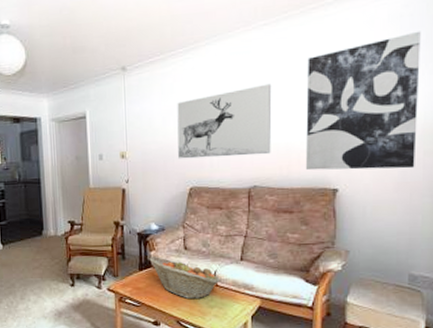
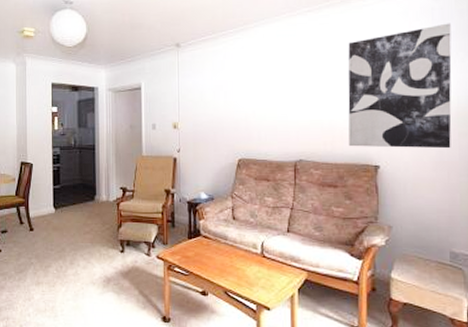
fruit basket: present [149,257,220,299] -> none [198,226,267,269]
wall art: present [177,84,272,159] -> none [227,65,316,132]

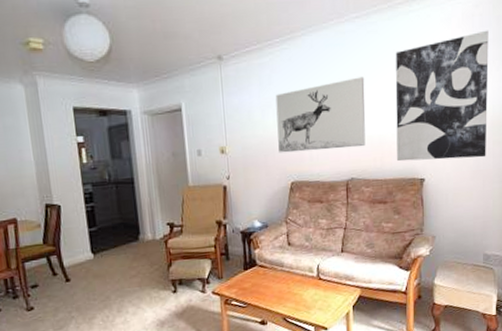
wall art: none [227,65,316,132] -> present [275,77,366,153]

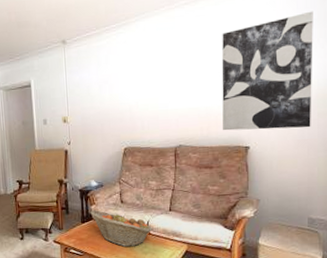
fruit basket: none [253,254,323,295] -> present [90,210,152,247]
wall art: present [275,77,366,153] -> none [112,56,193,123]

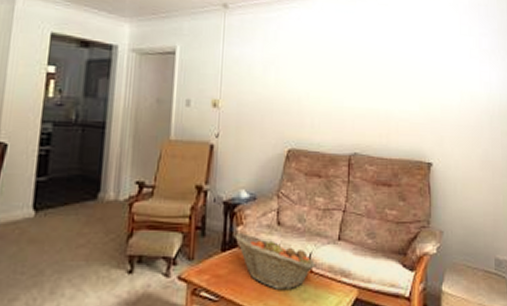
wall art: present [222,11,313,131] -> none [404,20,495,148]

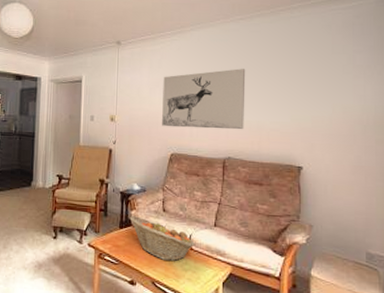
wall art: none [278,46,373,120] -> present [162,68,246,130]

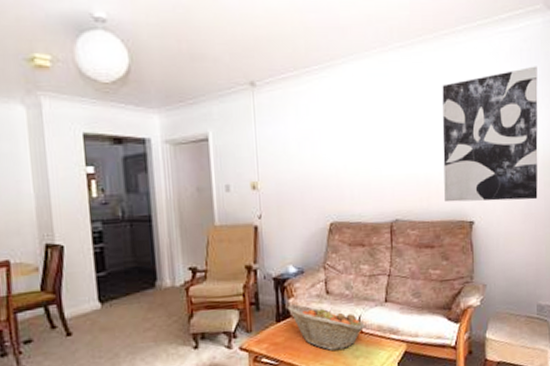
wall art: present [162,68,246,130] -> none [313,110,411,191]
wall art: none [275,38,370,154] -> present [442,66,538,203]

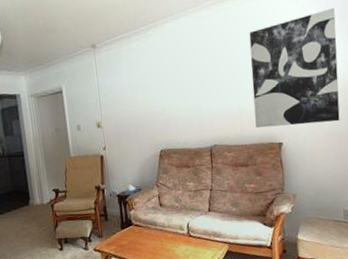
fruit basket: present [287,304,365,351] -> none [129,215,193,251]

